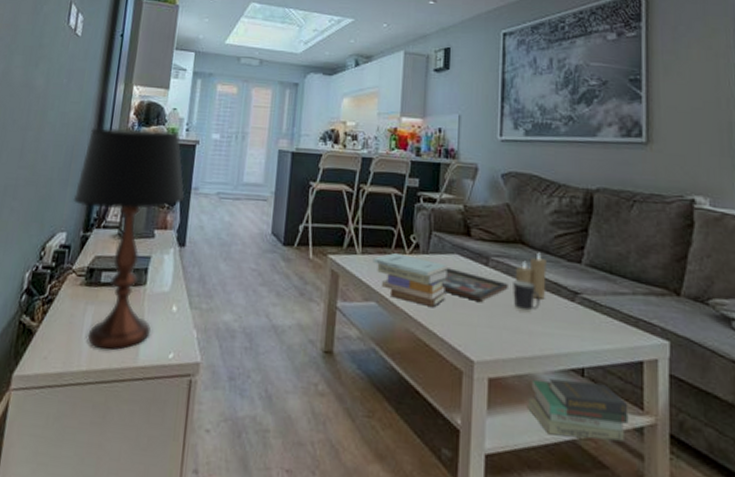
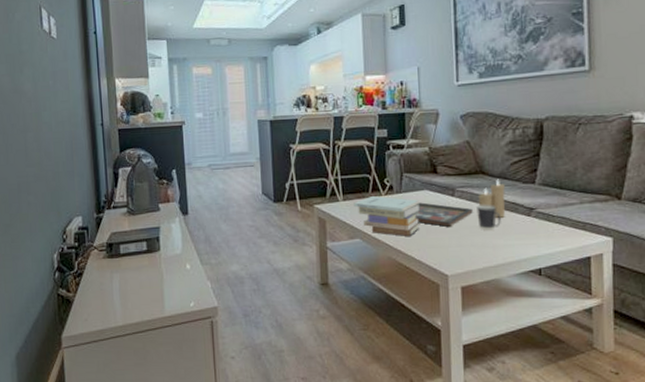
table lamp: present [73,127,185,350] -> none [81,116,181,306]
books: present [528,379,629,442] -> none [495,279,580,323]

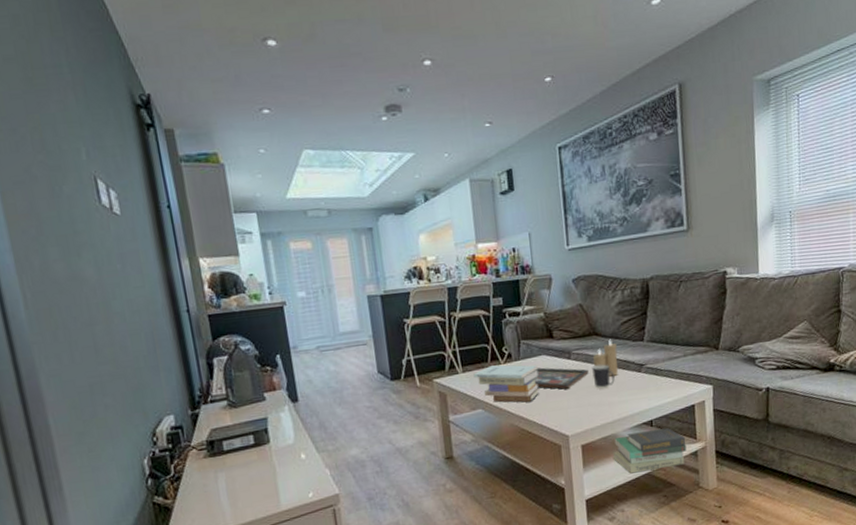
books: none [495,279,580,323] -> present [613,428,687,474]

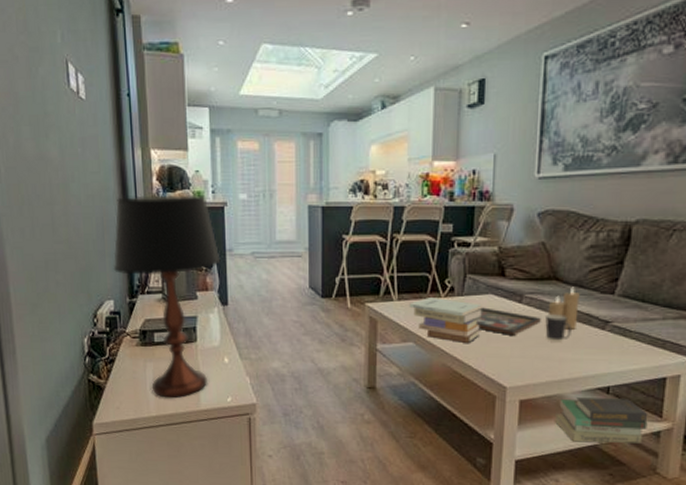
table lamp: none [166,297,286,506] -> present [113,195,221,398]

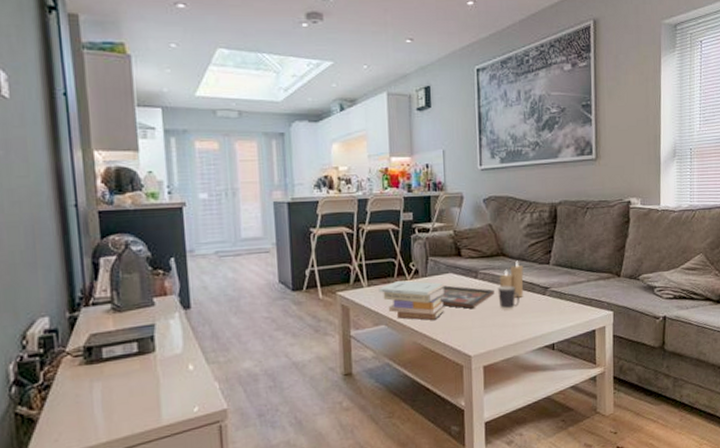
table lamp: present [113,195,221,398] -> none [47,196,181,419]
books: present [555,397,648,444] -> none [514,352,586,397]

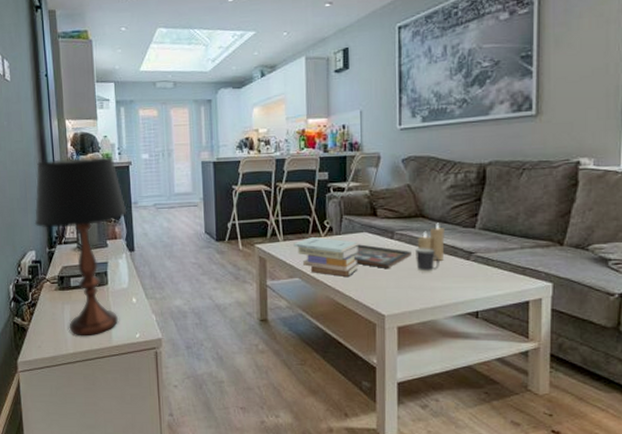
table lamp: none [47,196,181,419] -> present [34,157,127,335]

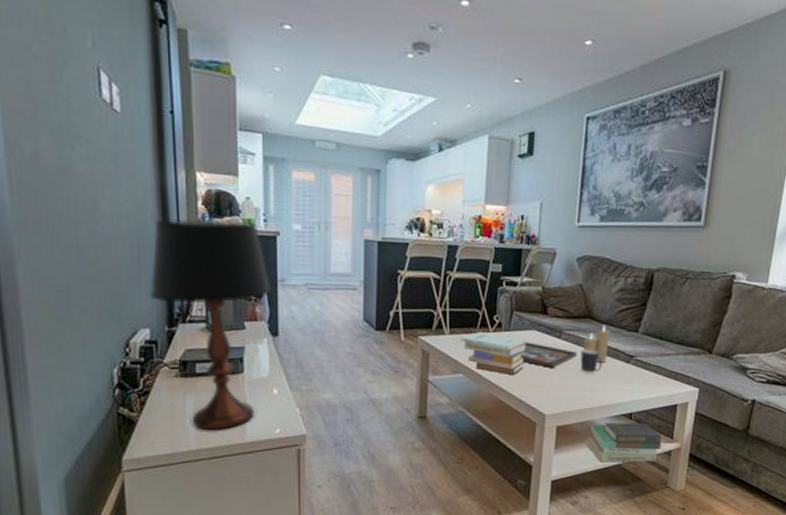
books: none [431,322,516,364] -> present [586,423,662,463]

